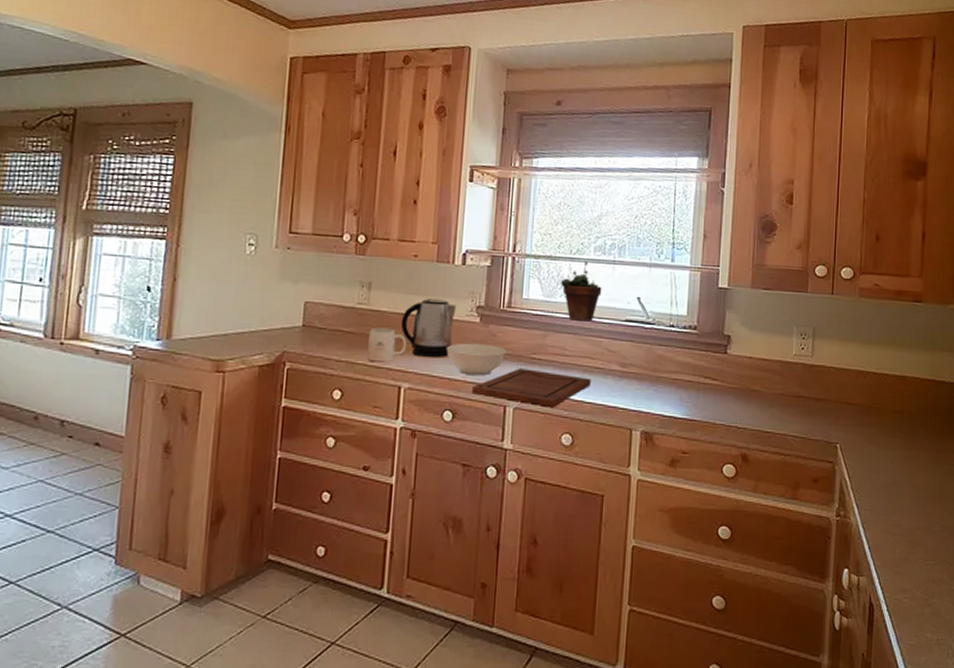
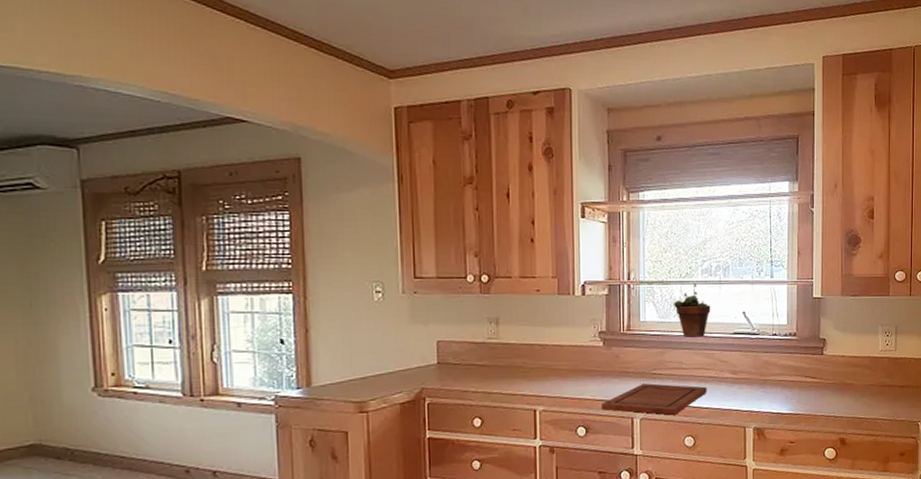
mug: present [367,327,407,363] -> none [500,358,538,390]
kettle: present [400,297,457,359] -> none [530,327,581,382]
bowl: present [446,343,506,376] -> none [574,364,629,394]

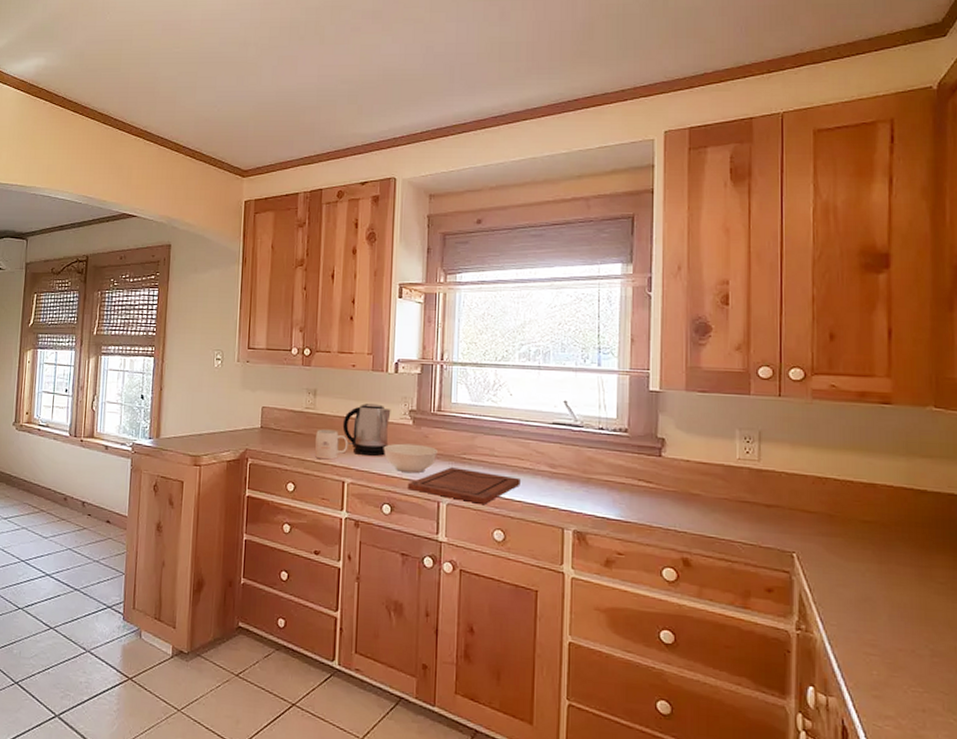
mug: none [500,358,538,390] -> present [314,429,349,460]
kettle: none [530,327,581,382] -> present [342,402,391,457]
bowl: none [574,364,629,394] -> present [383,443,438,474]
succulent plant: present [674,282,711,339] -> none [488,366,528,425]

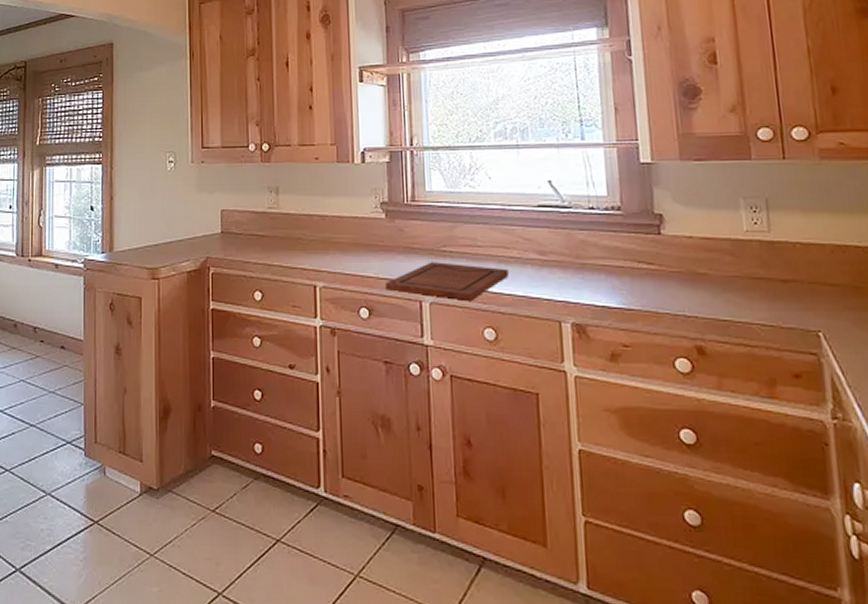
mug: present [314,429,349,460] -> none [280,229,318,263]
kettle: present [342,402,391,457] -> none [309,197,361,257]
bowl: present [383,443,438,474] -> none [355,239,415,272]

